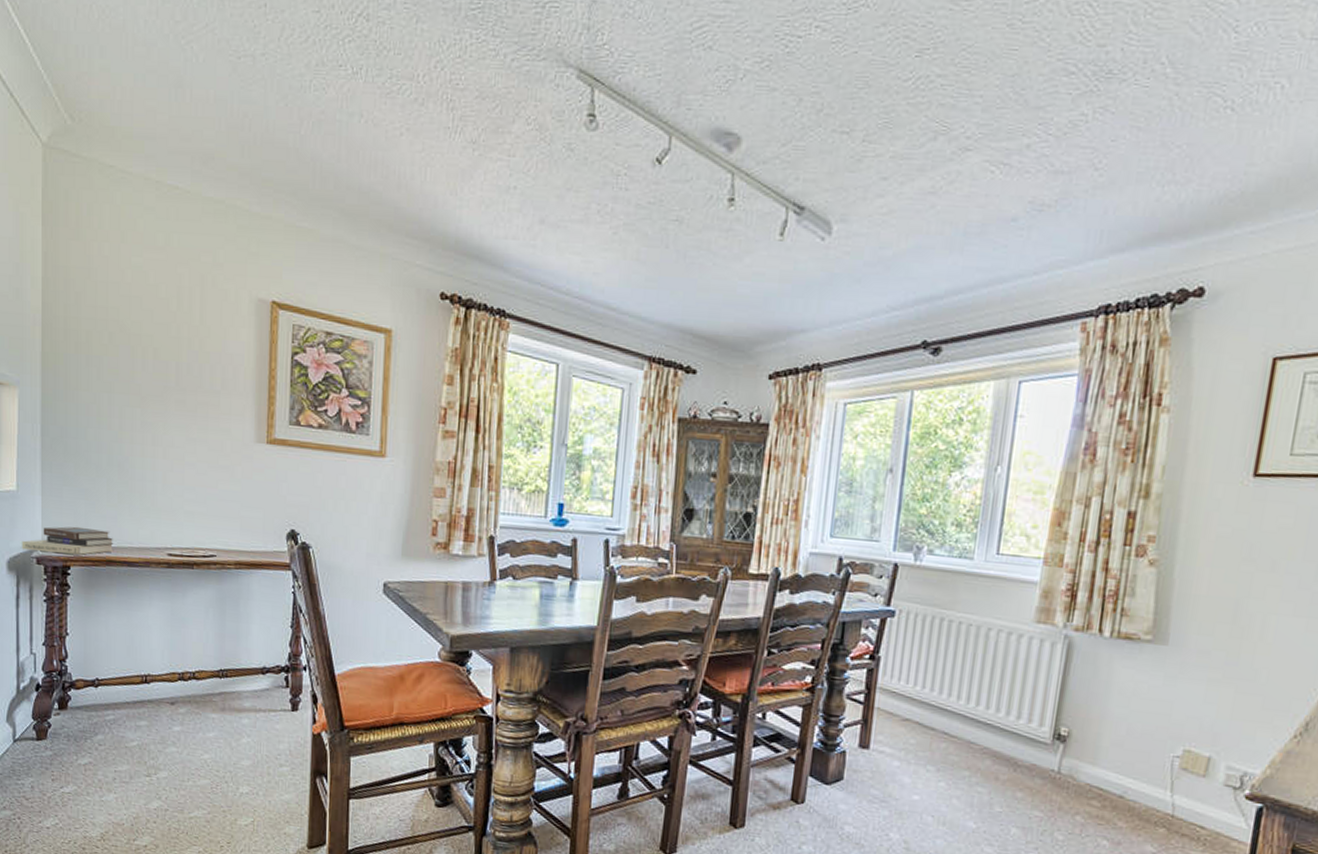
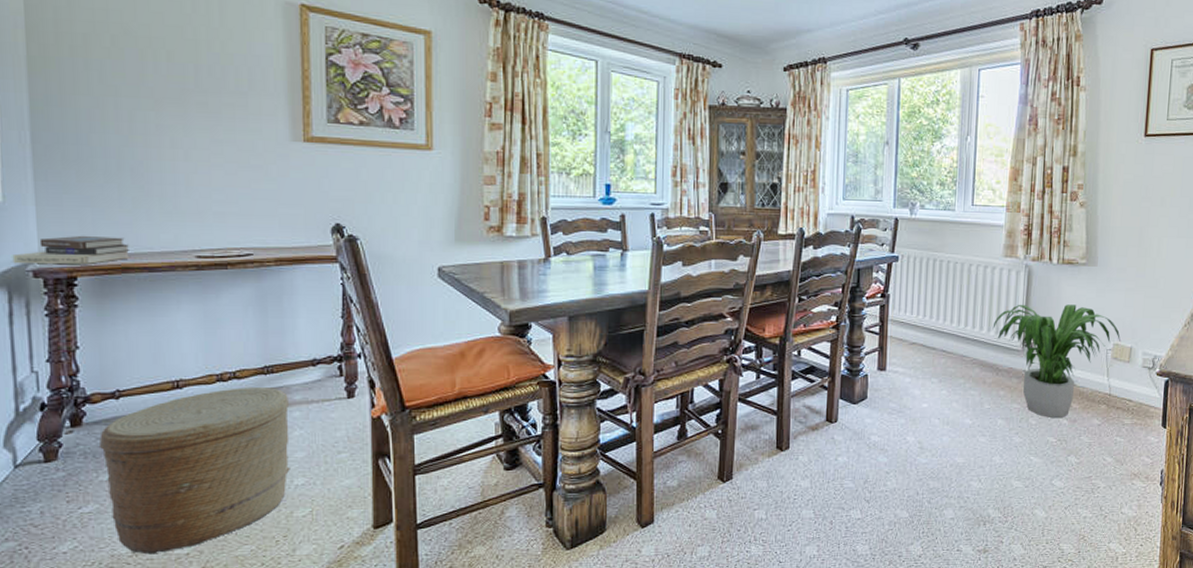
woven basket: none [80,688,239,842] -> present [99,388,290,555]
potted plant: none [1012,684,1195,838] -> present [992,304,1120,419]

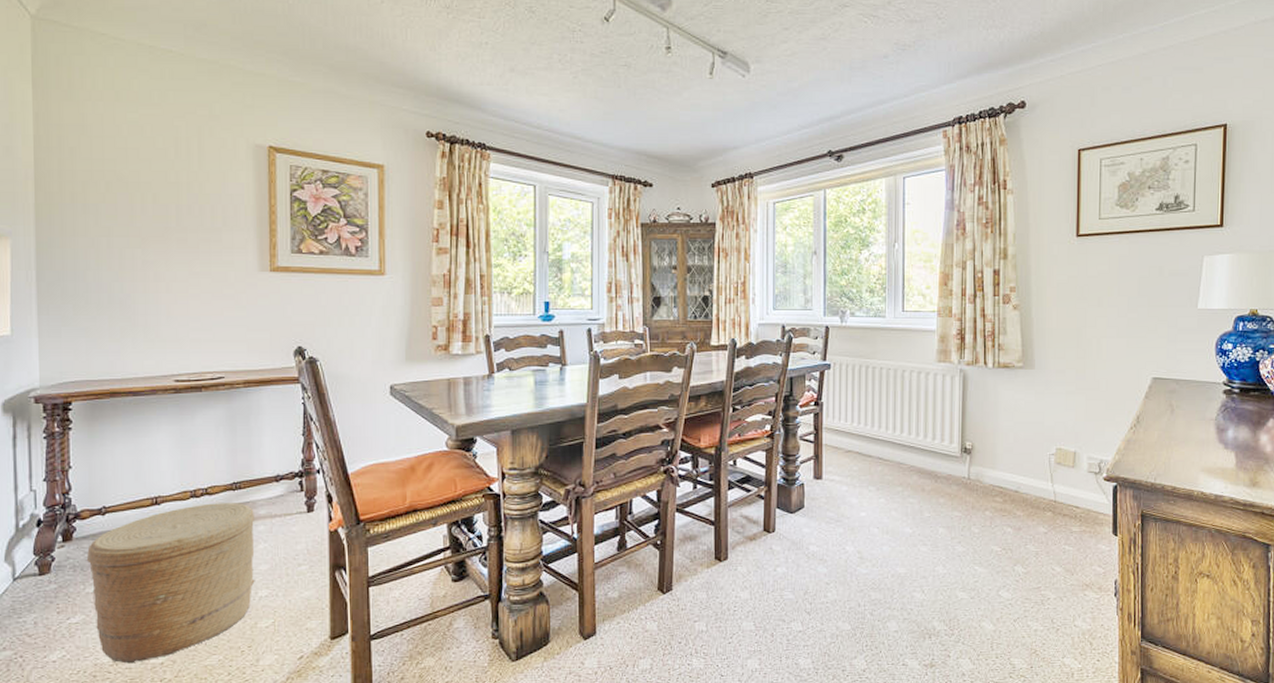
books: present [12,235,129,265] -> none [17,363,117,391]
potted plant: present [992,304,1120,419] -> none [929,409,1063,527]

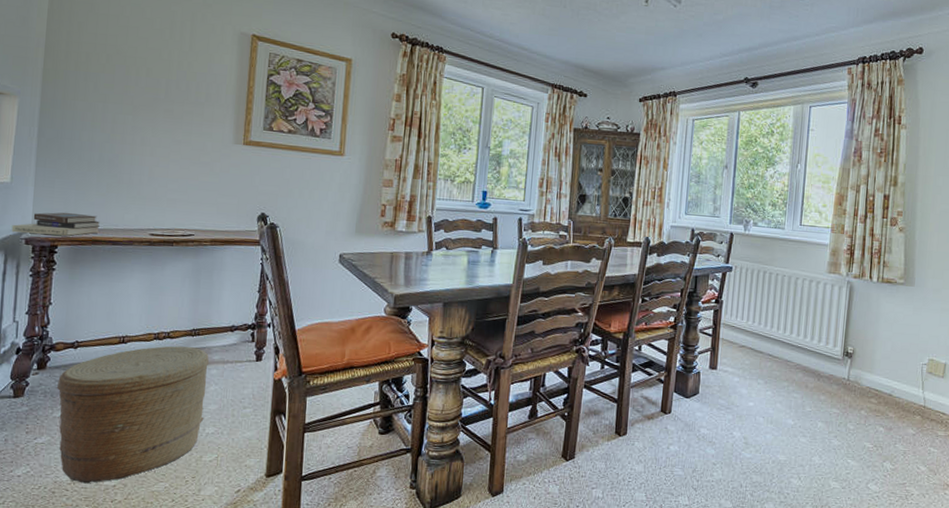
books: none [17,363,117,391] -> present [11,212,100,237]

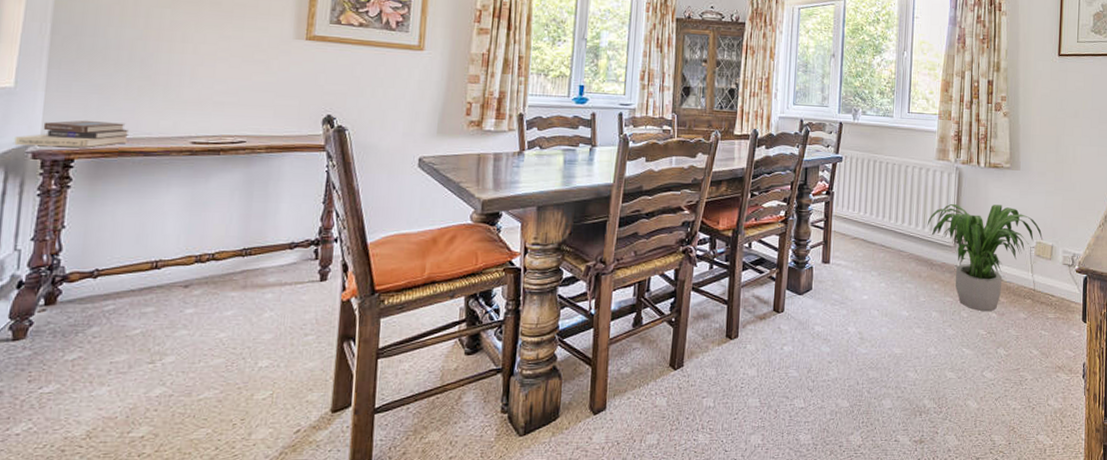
woven basket: present [57,346,209,484] -> none [70,269,263,437]
potted plant: none [815,316,935,426] -> present [927,203,1042,312]

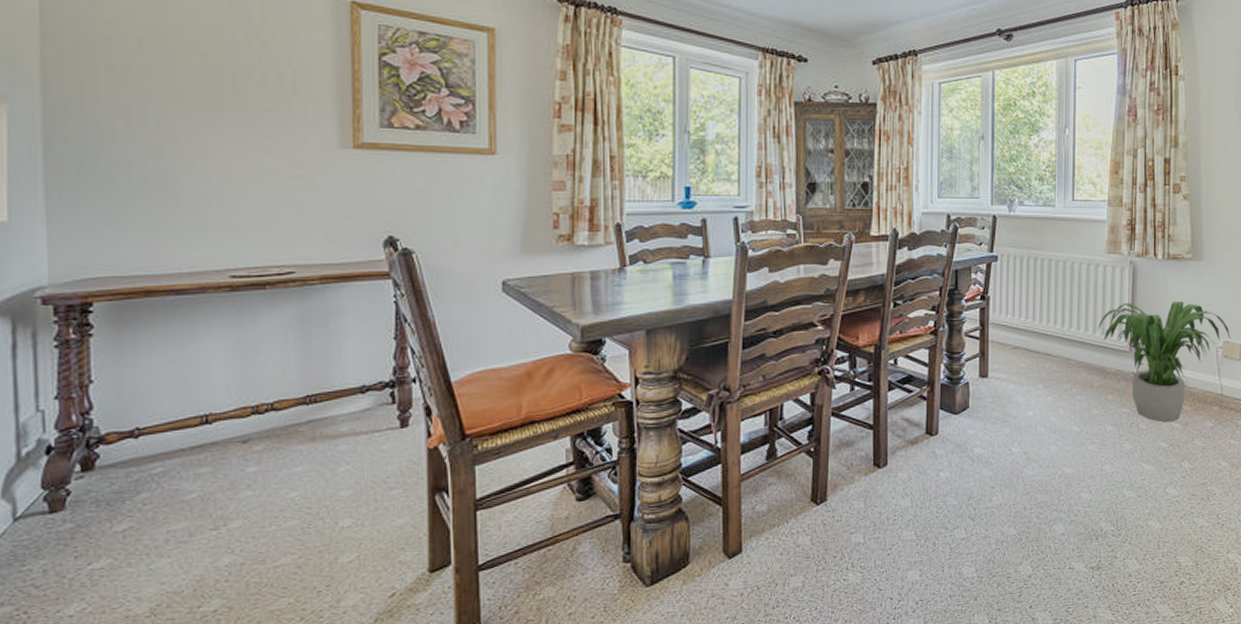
books: present [14,120,129,148] -> none [18,256,154,290]

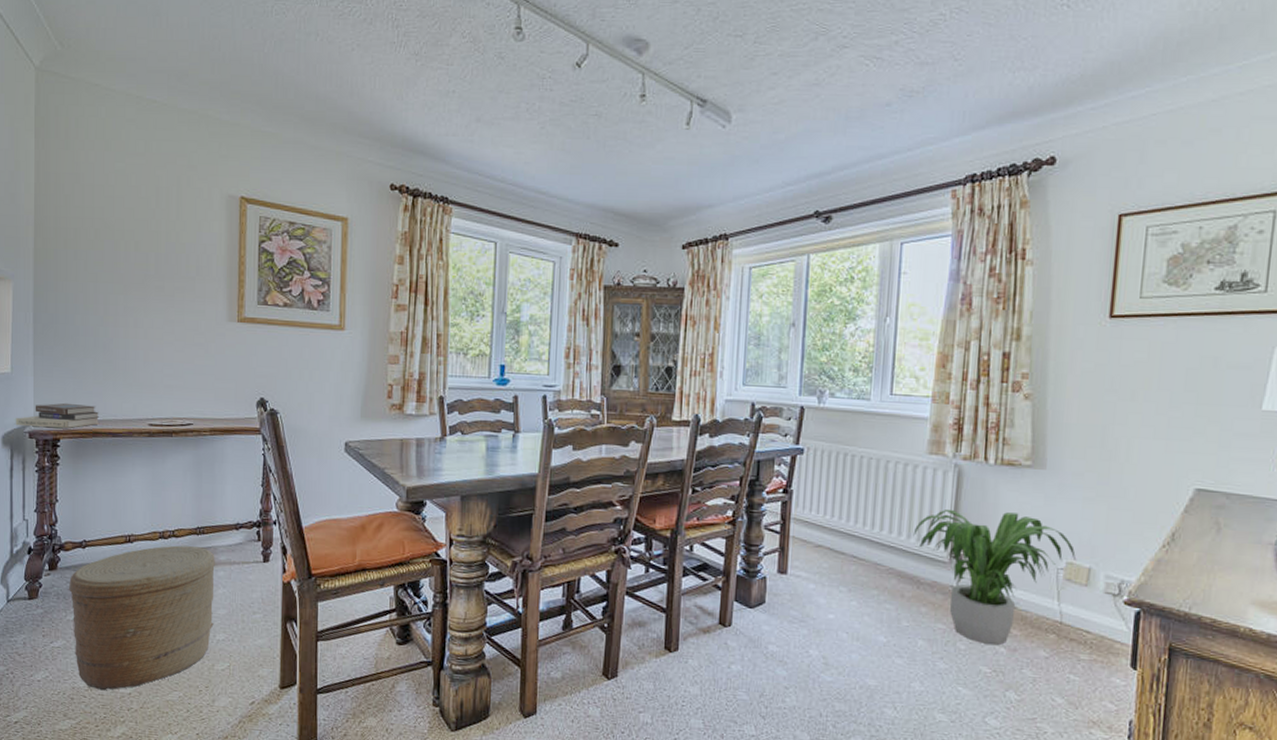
books: none [18,256,154,290] -> present [15,402,99,429]
woven basket: none [115,419,335,614] -> present [69,545,215,691]

